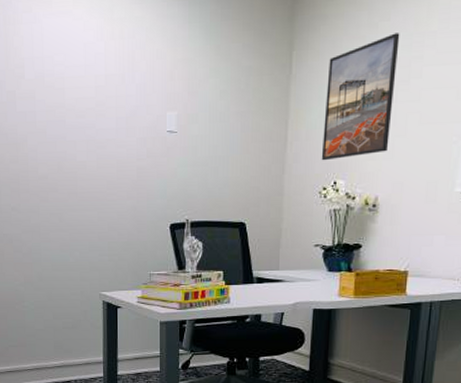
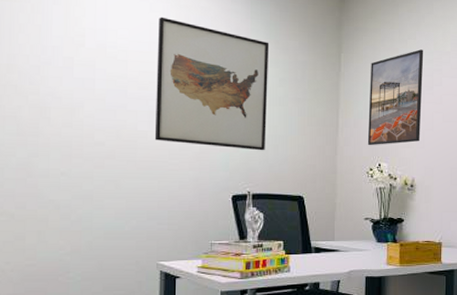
wall art: none [92,34,209,175] -> present [154,16,270,151]

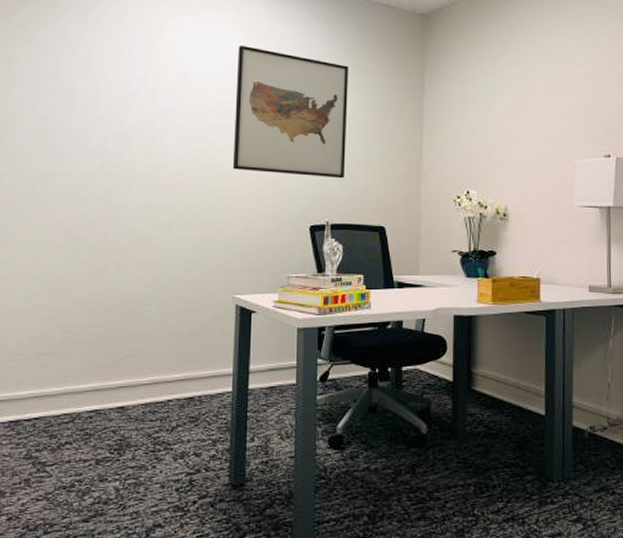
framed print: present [367,49,424,146] -> none [454,67,516,172]

